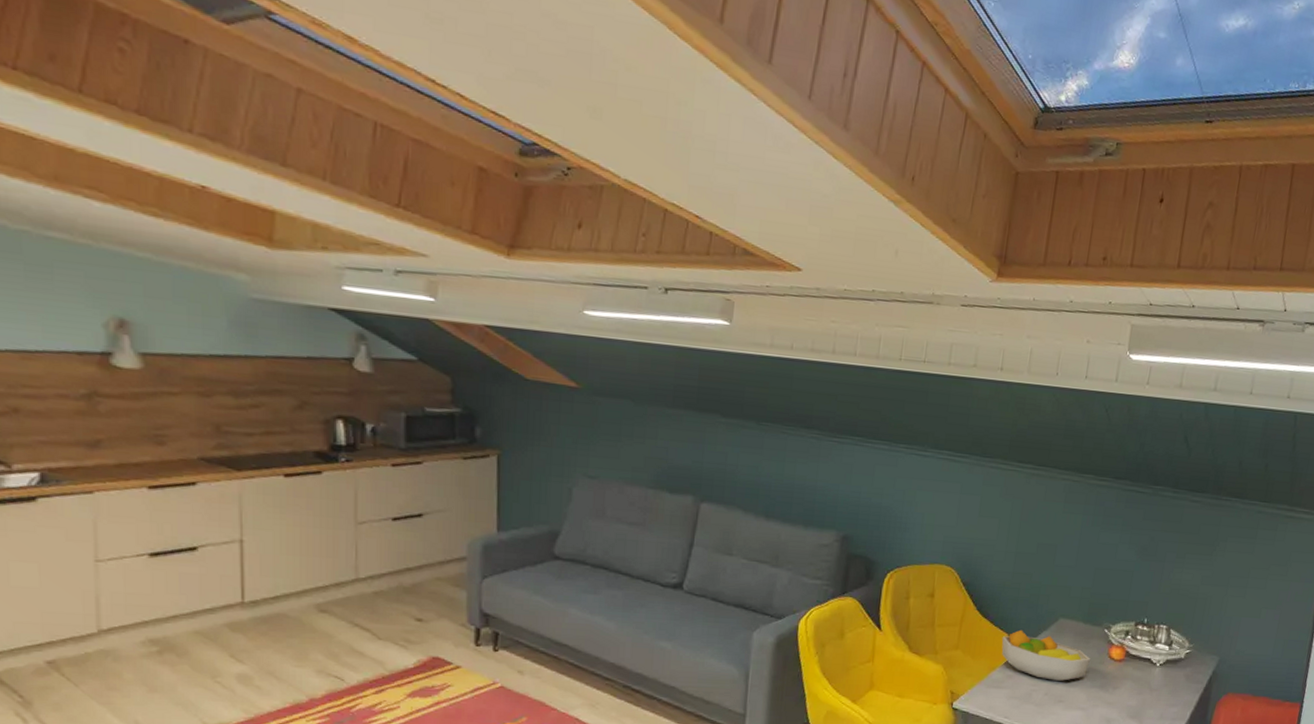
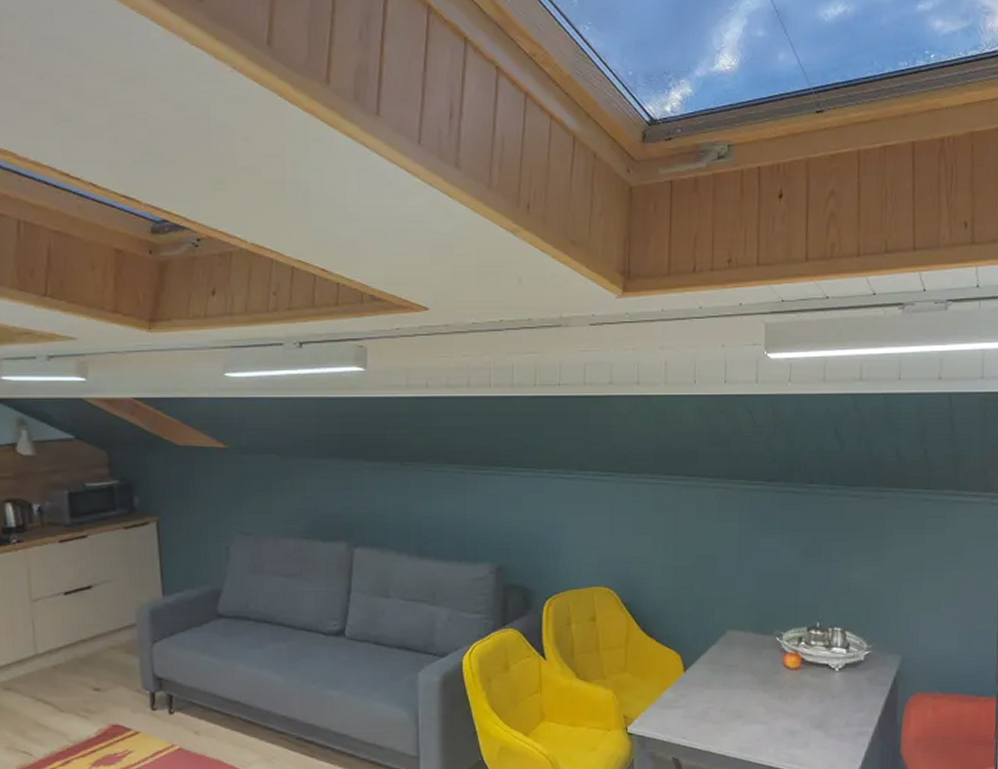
fruit bowl: present [1001,629,1090,681] -> none [670,645,765,696]

